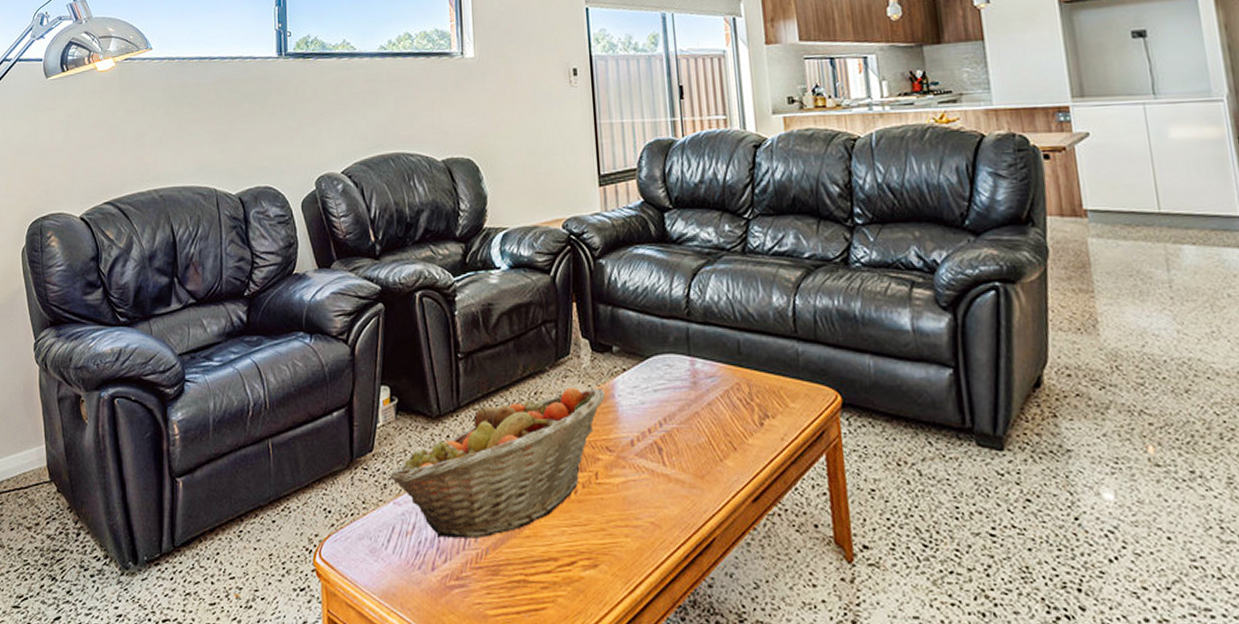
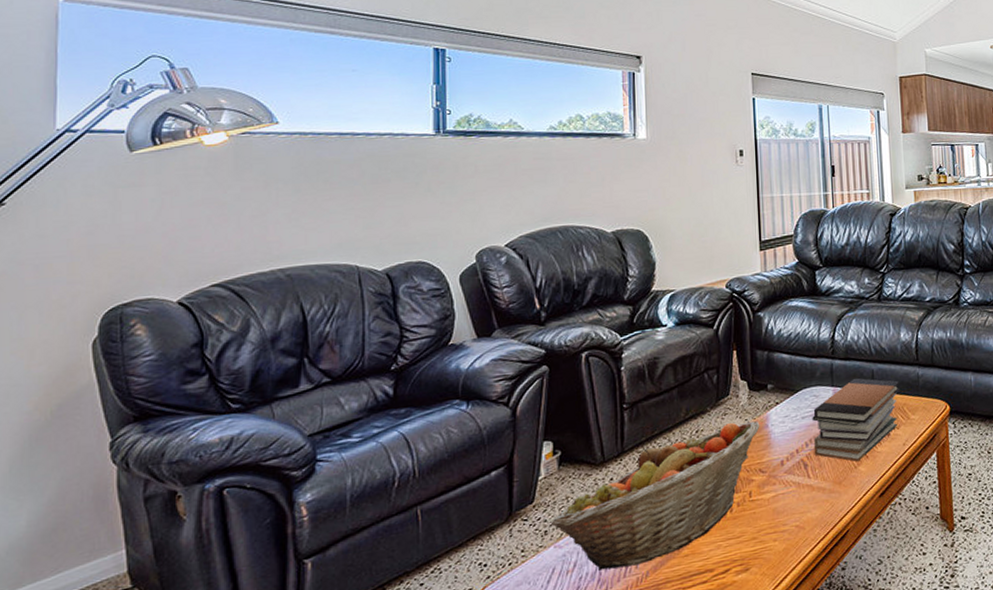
book stack: none [666,348,775,454] -> present [812,378,900,462]

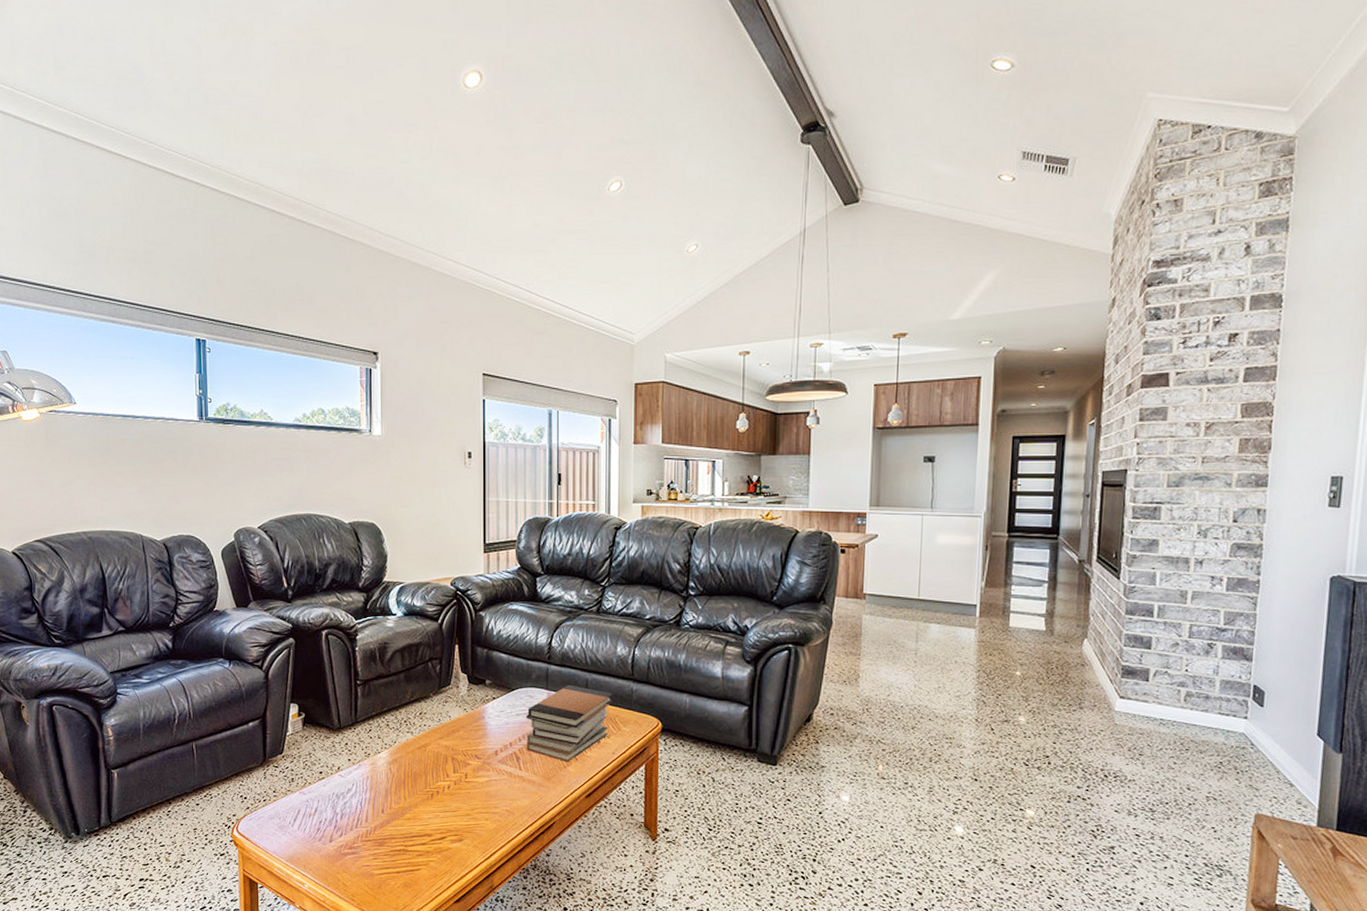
fruit basket: present [551,421,760,571] -> none [297,709,478,820]

